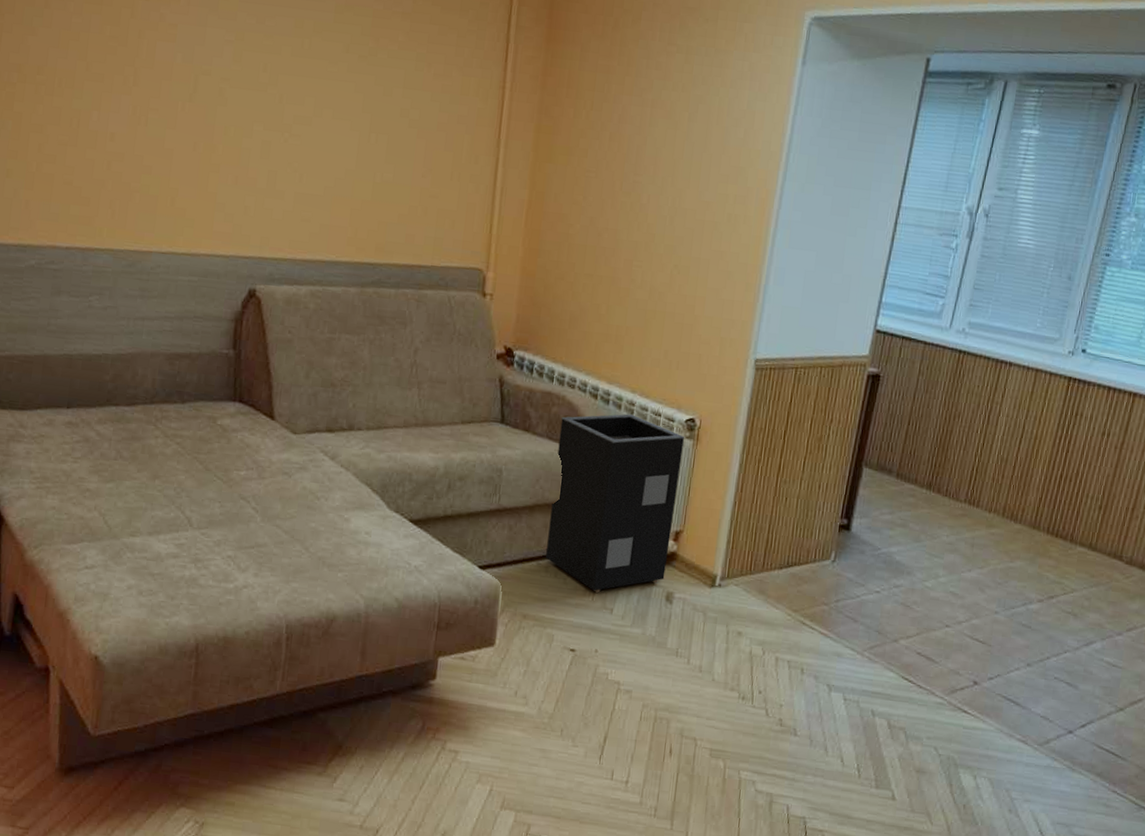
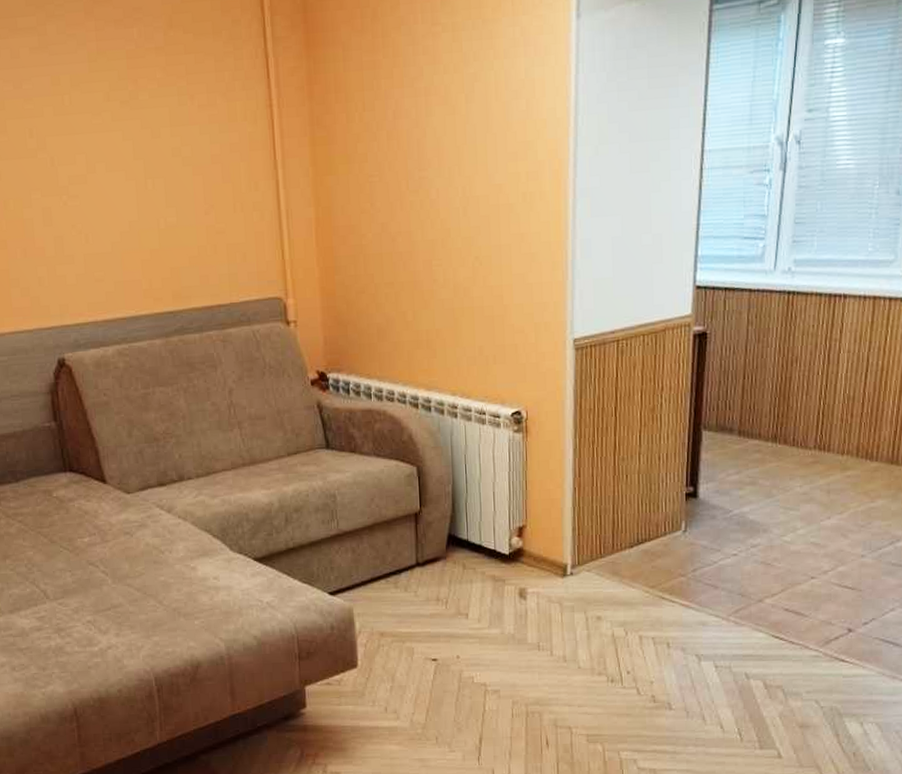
speaker: present [546,414,685,593] -> none [386,417,515,600]

